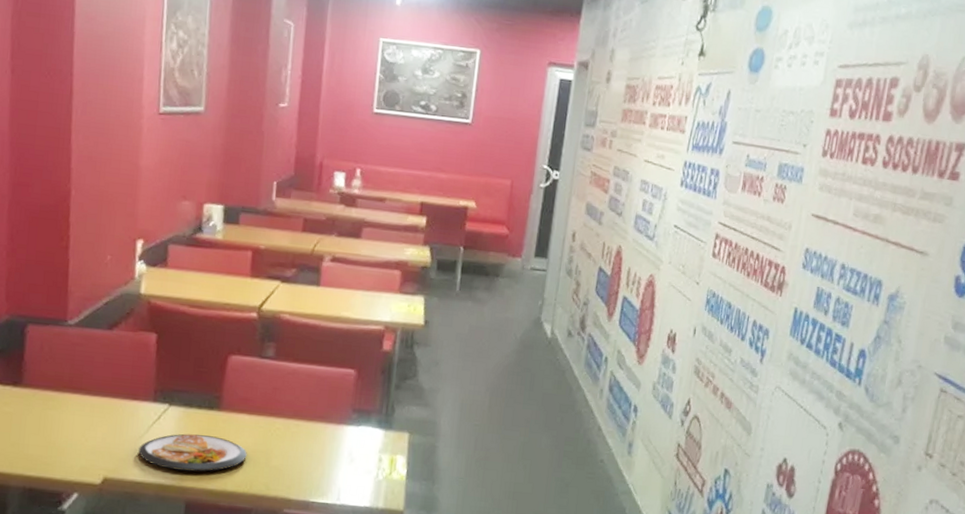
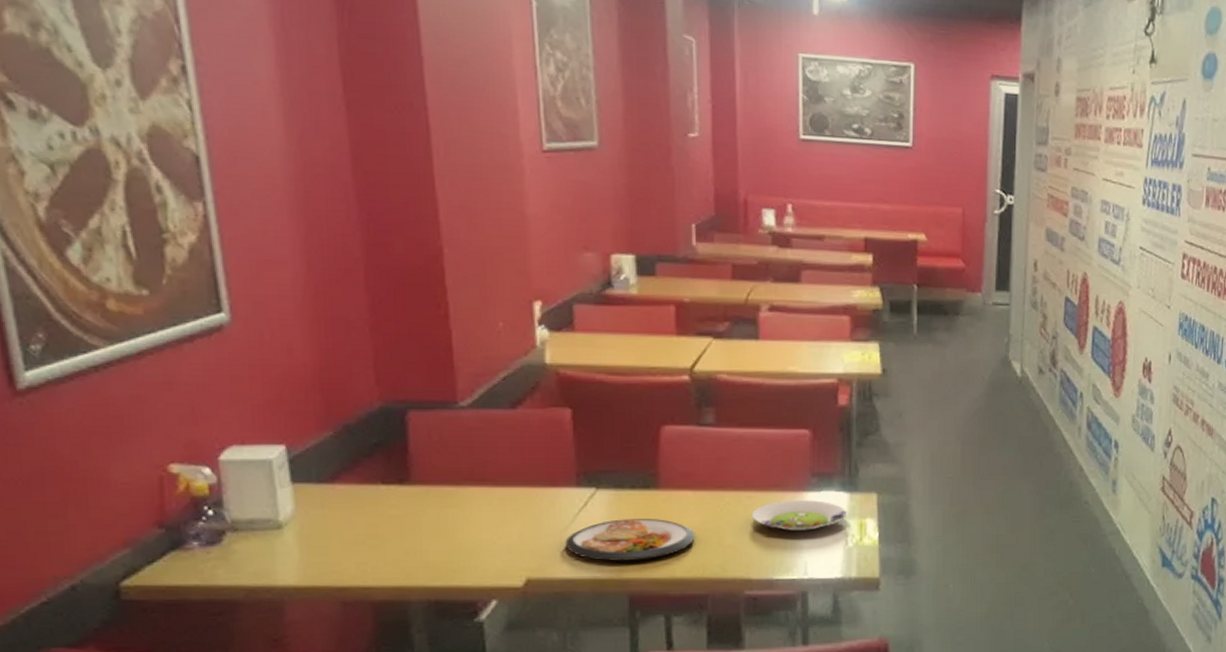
salad plate: none [296,431,380,461] -> present [751,499,846,531]

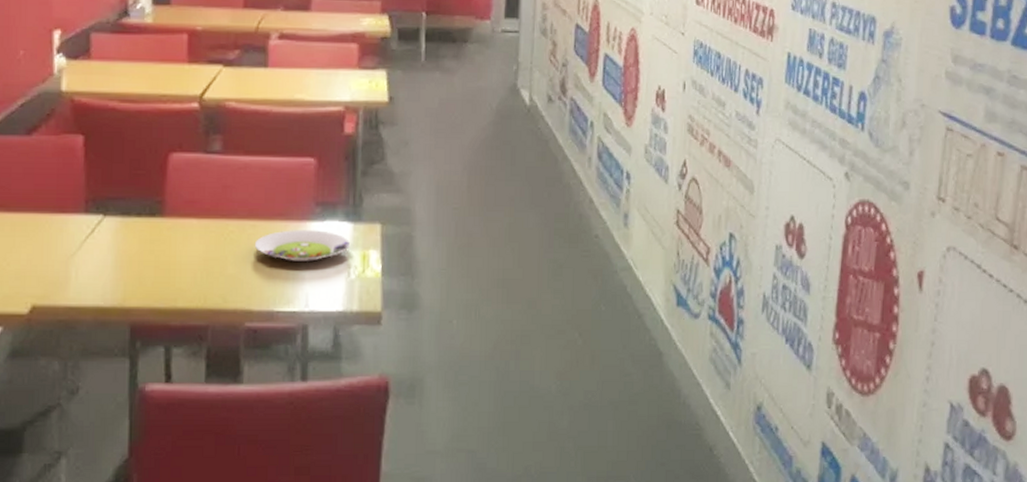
dish: present [565,519,695,561] -> none [71,247,198,289]

